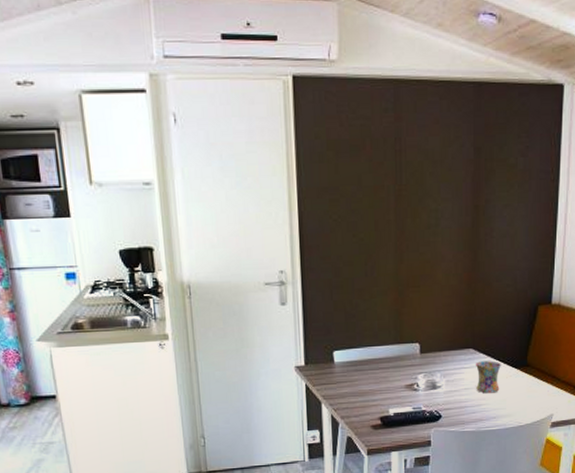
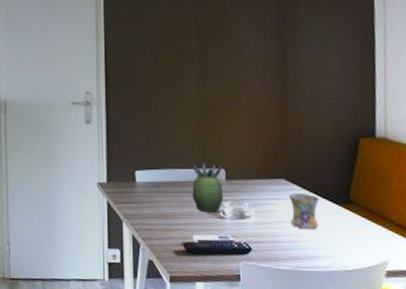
succulent plant: none [388,337,418,387] -> present [191,161,224,213]

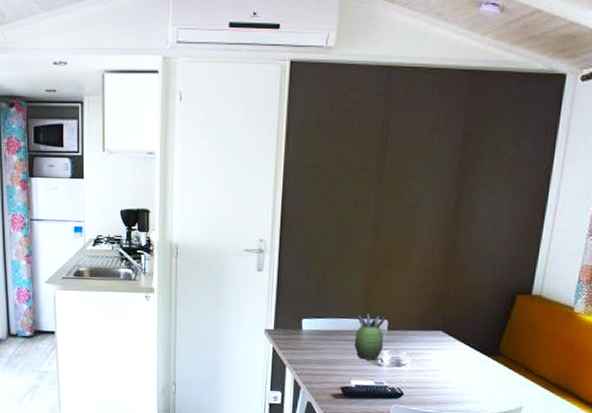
mug: present [289,193,319,230] -> none [442,344,471,378]

